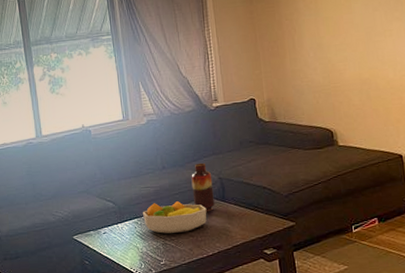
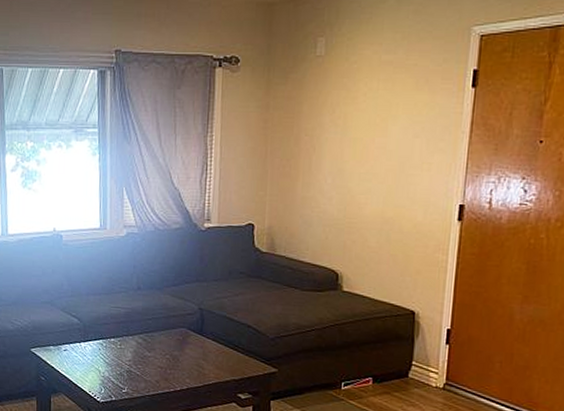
fruit bowl: present [143,201,207,234] -> none [109,326,181,362]
vase: present [191,162,215,213] -> none [167,288,192,344]

